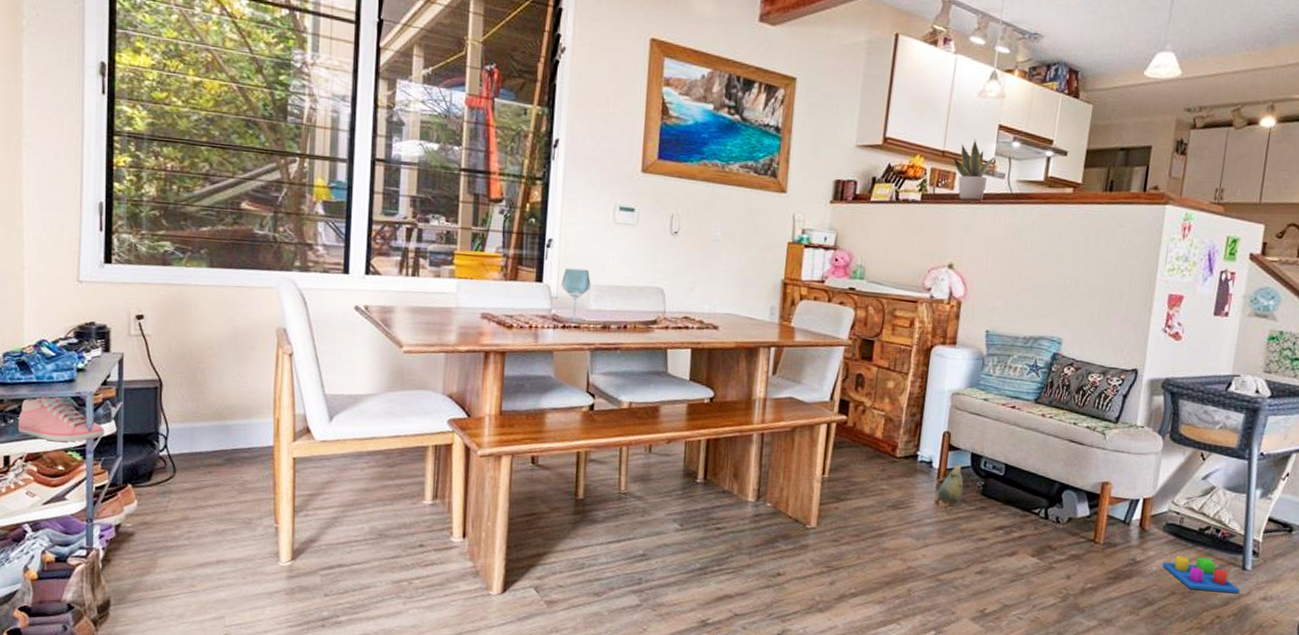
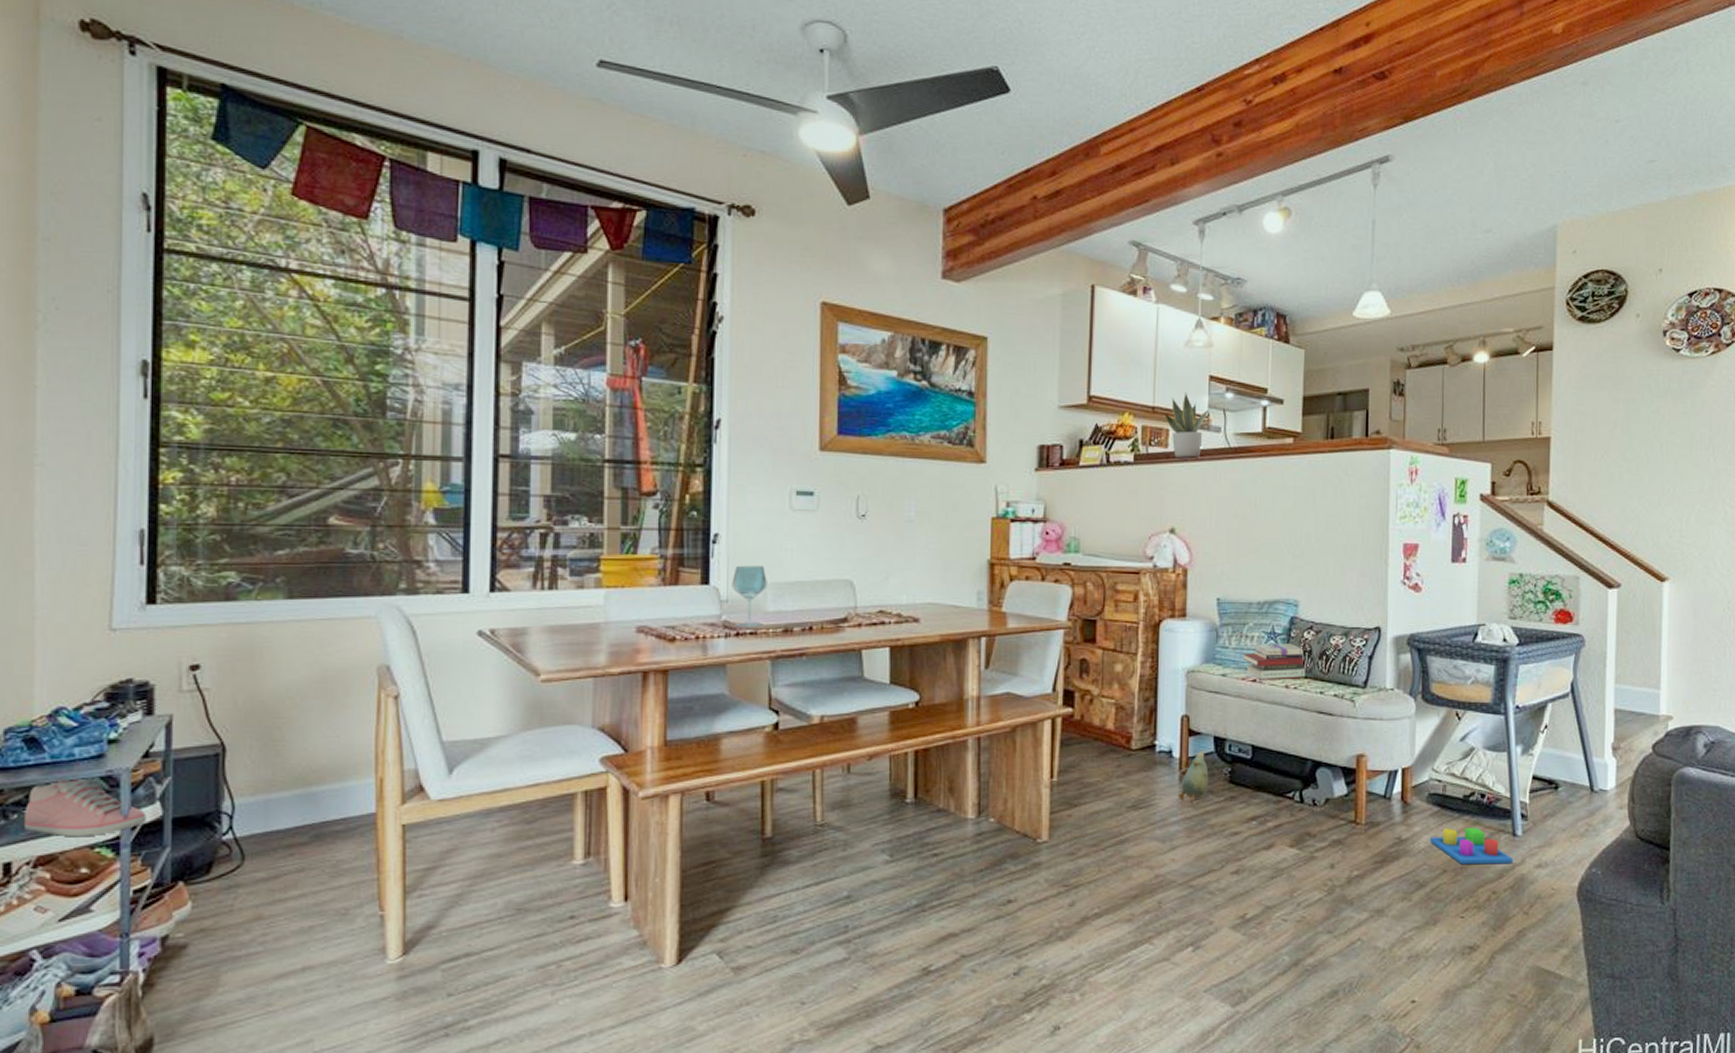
books: none [1005,374,1063,410] -> present [1243,643,1306,680]

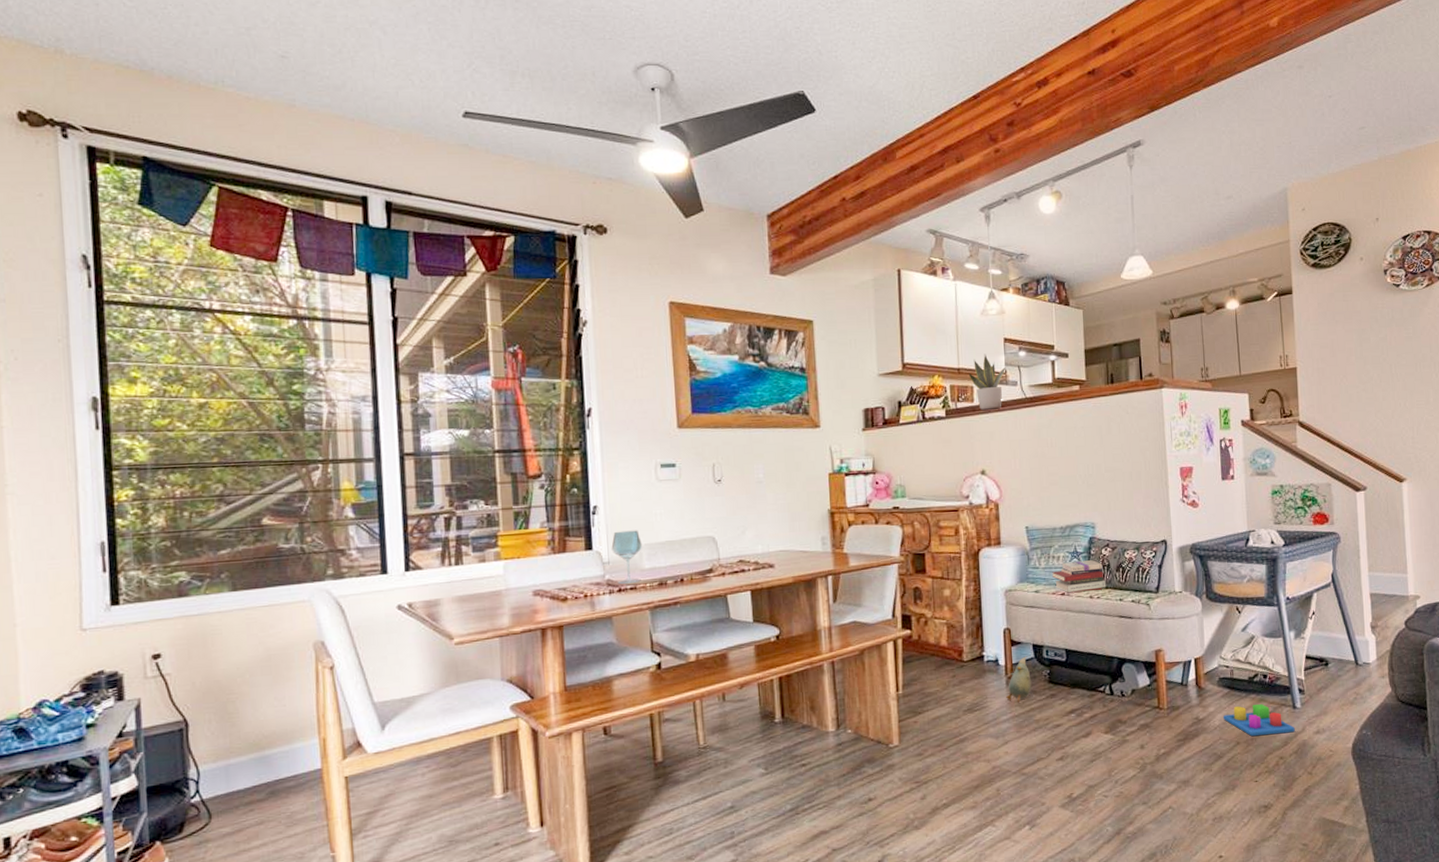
sneaker: present [23,776,147,838] -> none [18,757,125,811]

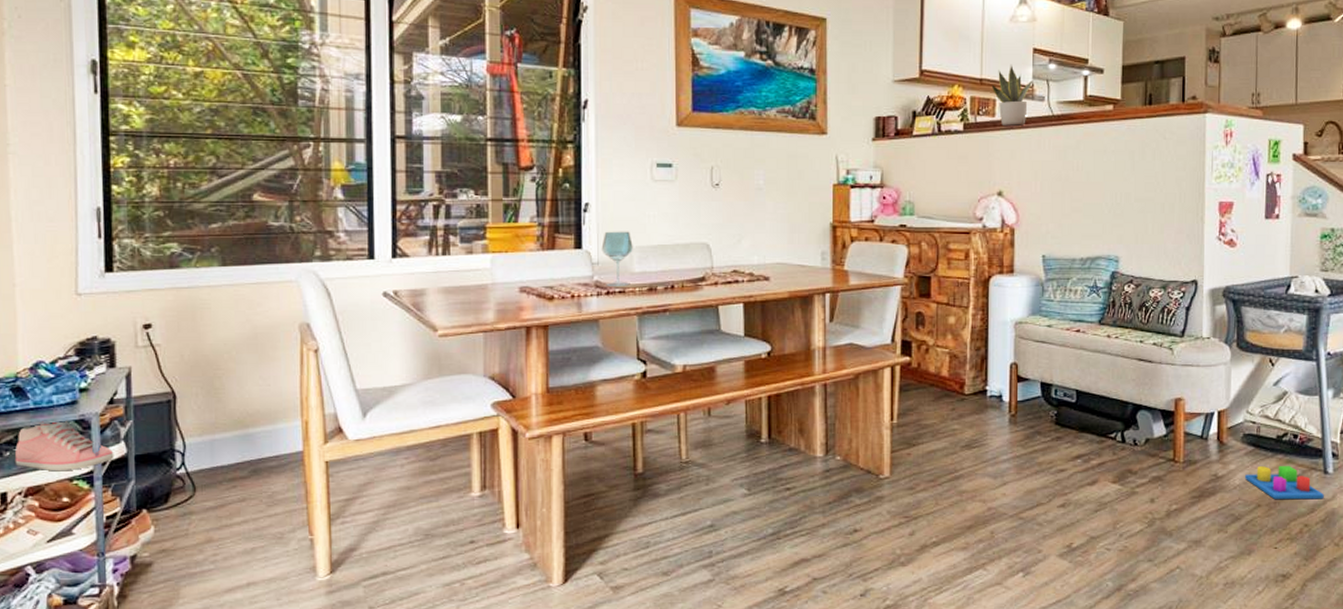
sneaker: none [18,757,125,811] -> present [14,420,114,472]
plush toy: present [1006,656,1032,704] -> none [1008,394,1036,444]
books: present [1052,560,1106,593] -> none [1068,297,1126,330]

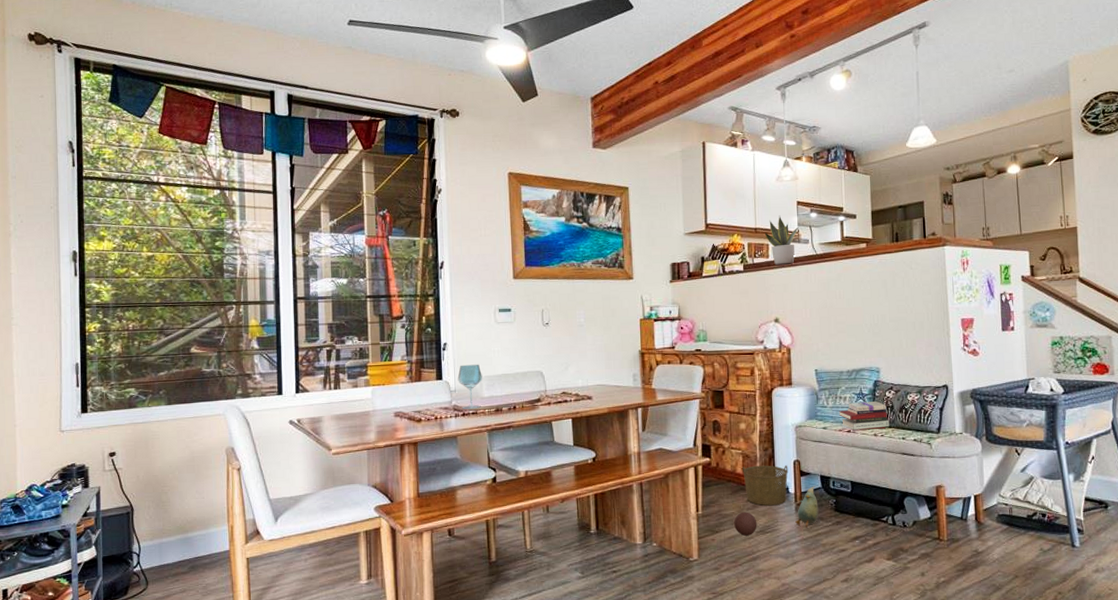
sneaker: present [14,420,114,472] -> none [13,530,87,572]
ball: none [935,422,963,450] -> present [734,511,757,536]
basket: none [949,367,1003,417] -> present [743,465,789,506]
plush toy: none [1008,394,1036,444] -> present [795,486,819,529]
books: none [1068,297,1126,330] -> present [839,401,890,431]
toy blocks: present [1245,465,1324,500] -> none [1002,540,1074,571]

